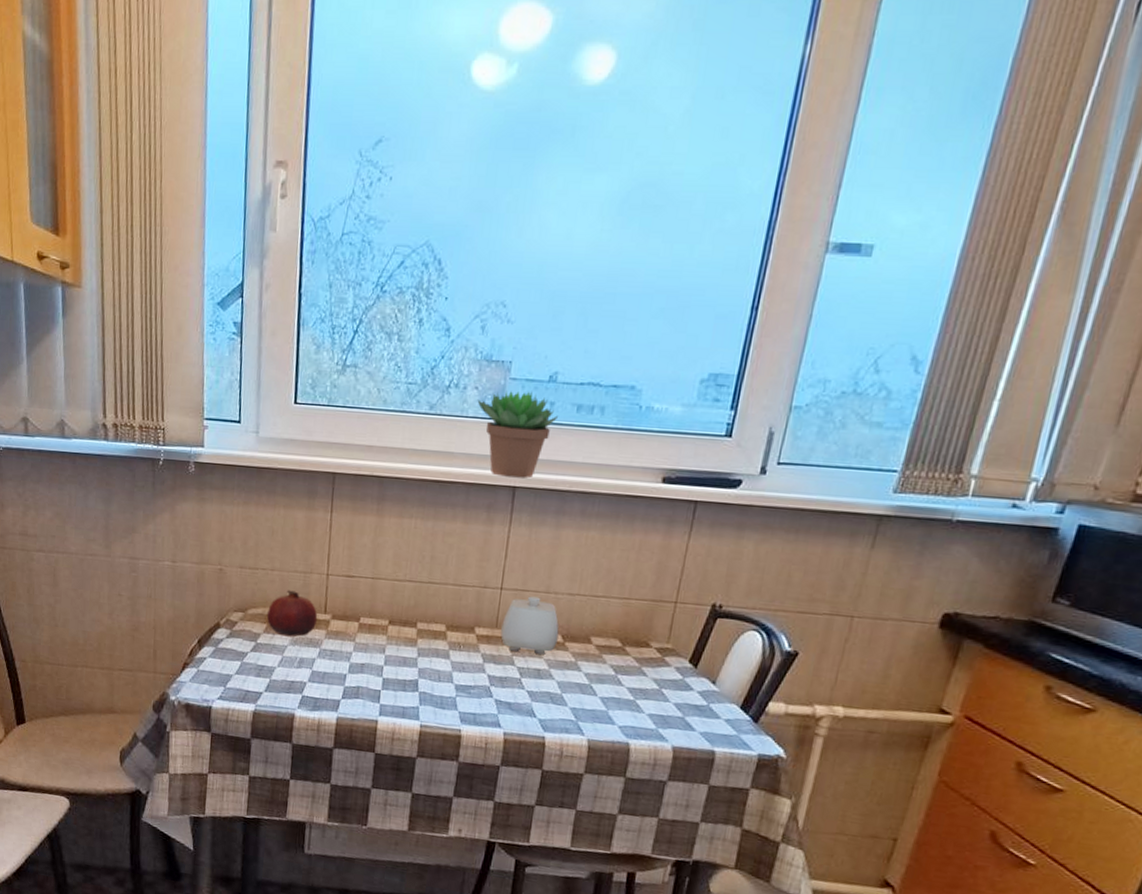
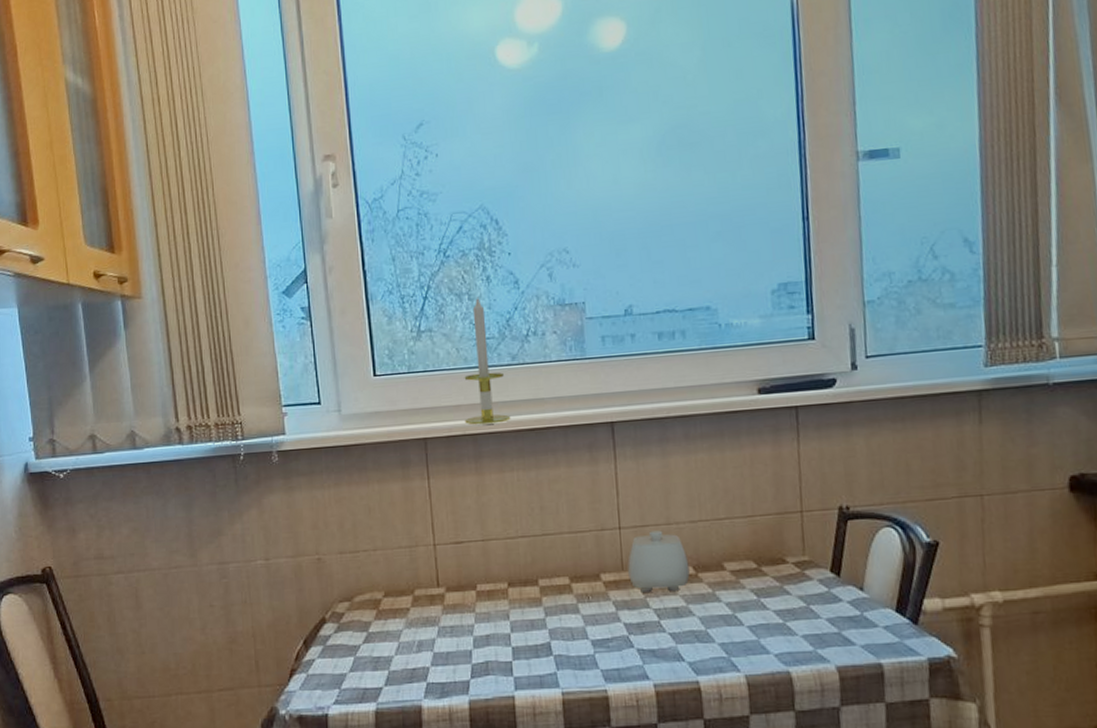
fruit: present [266,590,318,637] -> none [375,568,431,620]
candle: none [374,339,419,470] -> present [464,297,511,425]
succulent plant: present [477,391,558,479] -> none [558,327,641,415]

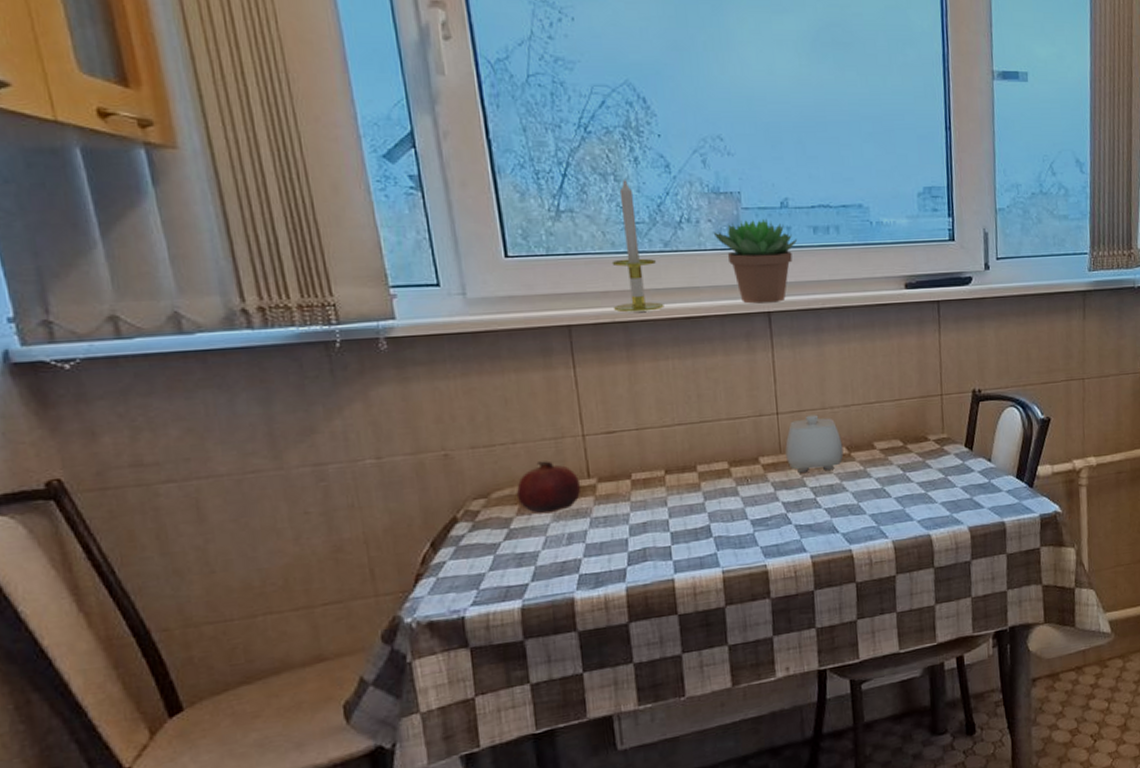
fruit: none [375,568,431,620] -> present [516,461,582,514]
succulent plant: none [558,327,641,415] -> present [713,218,797,304]

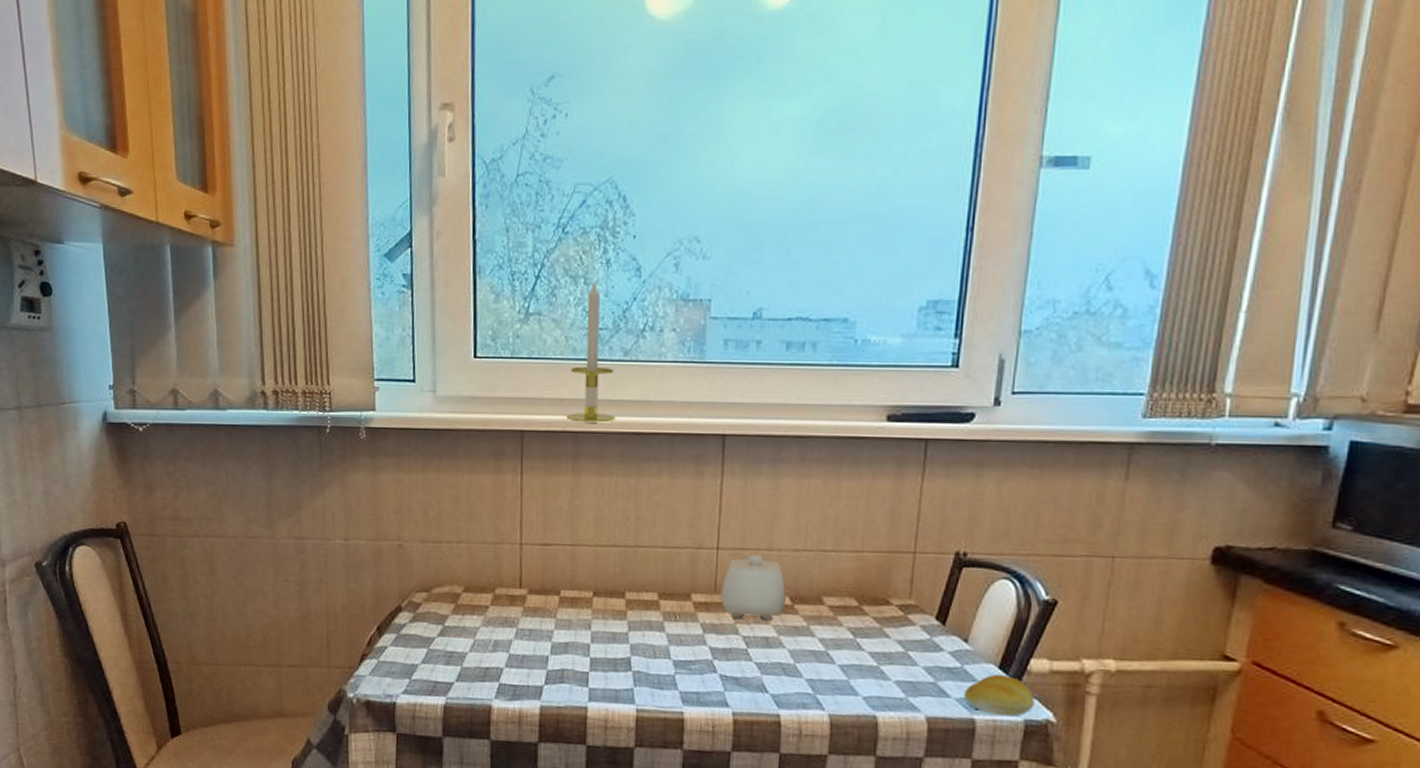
fruit: present [516,461,582,514] -> none [454,564,513,617]
succulent plant: present [713,218,797,304] -> none [676,330,766,425]
bread roll: none [994,482,1045,516] -> present [964,674,1035,717]

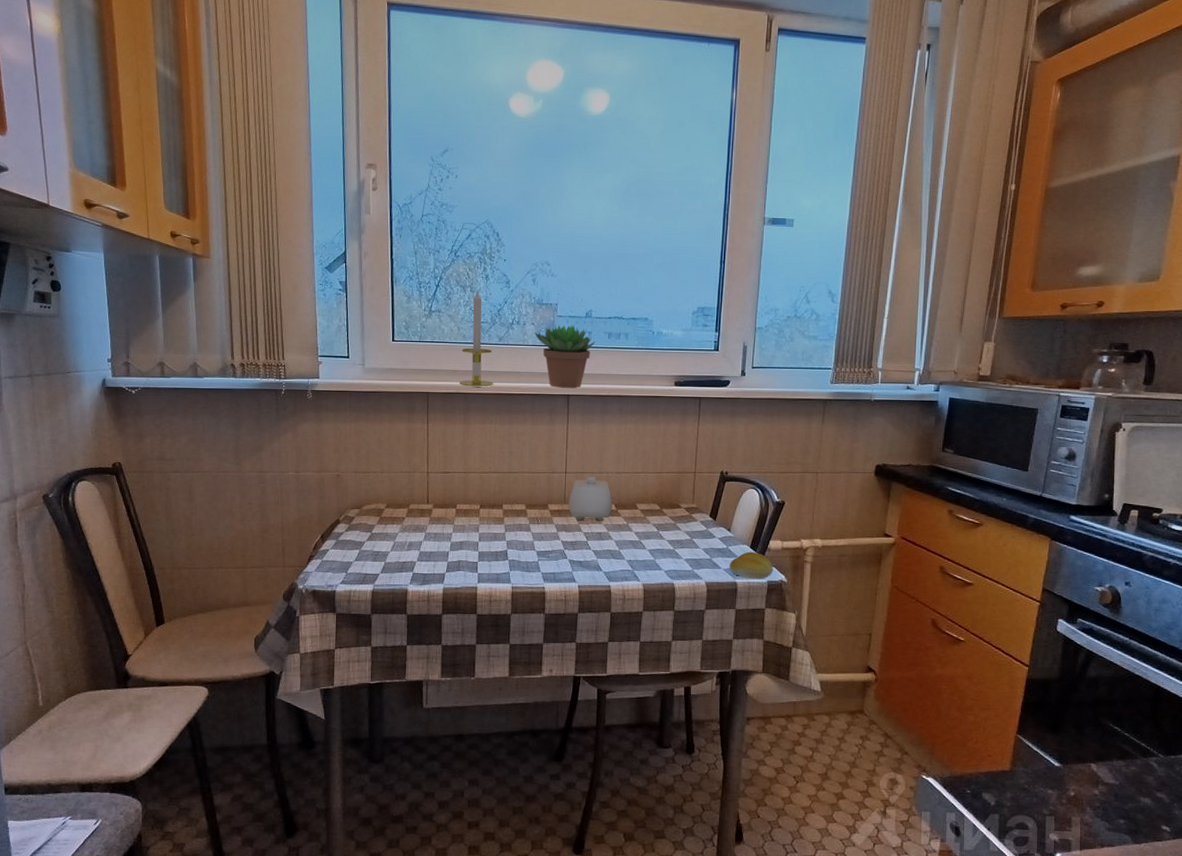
succulent plant: none [676,330,766,425] -> present [534,324,595,388]

